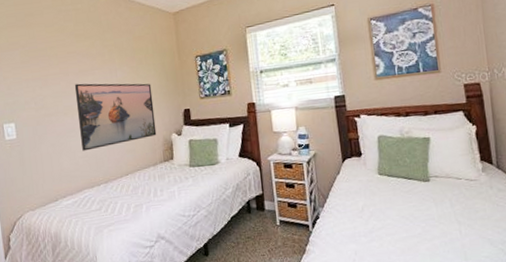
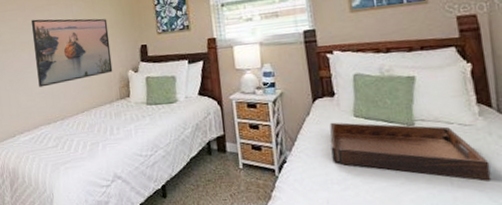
serving tray: none [357,180,492,229] -> present [329,122,492,181]

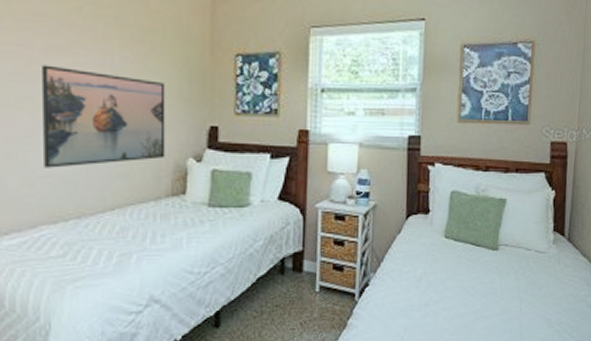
serving tray: present [329,122,492,181] -> none [417,242,554,308]

